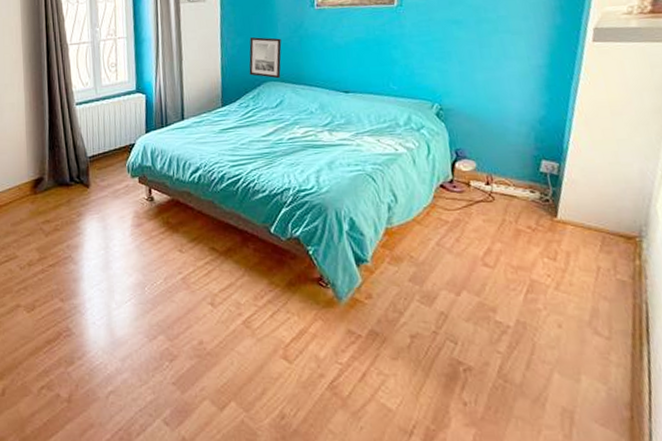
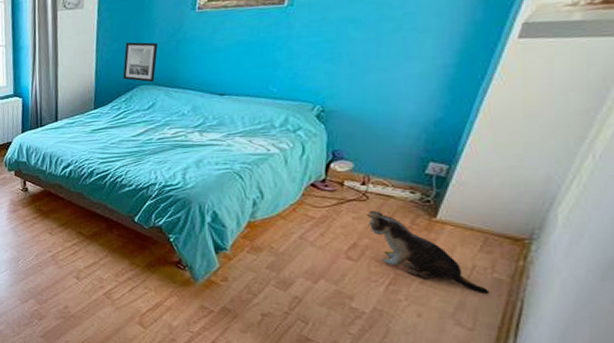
plush toy: none [494,212,618,297] -> present [366,210,490,294]

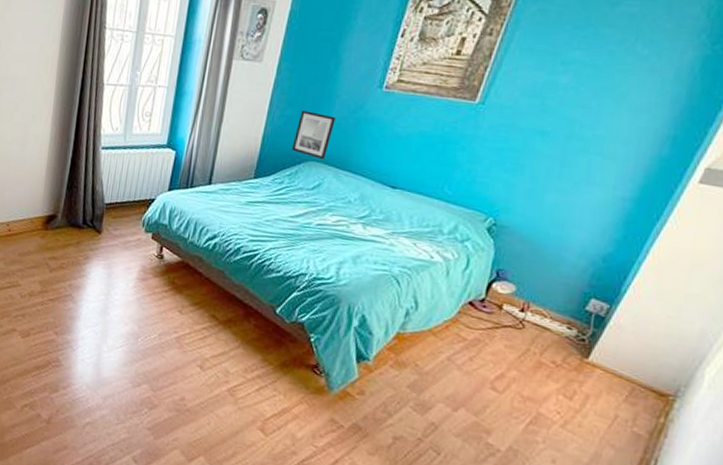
plush toy: present [366,210,490,294] -> none [519,340,627,448]

